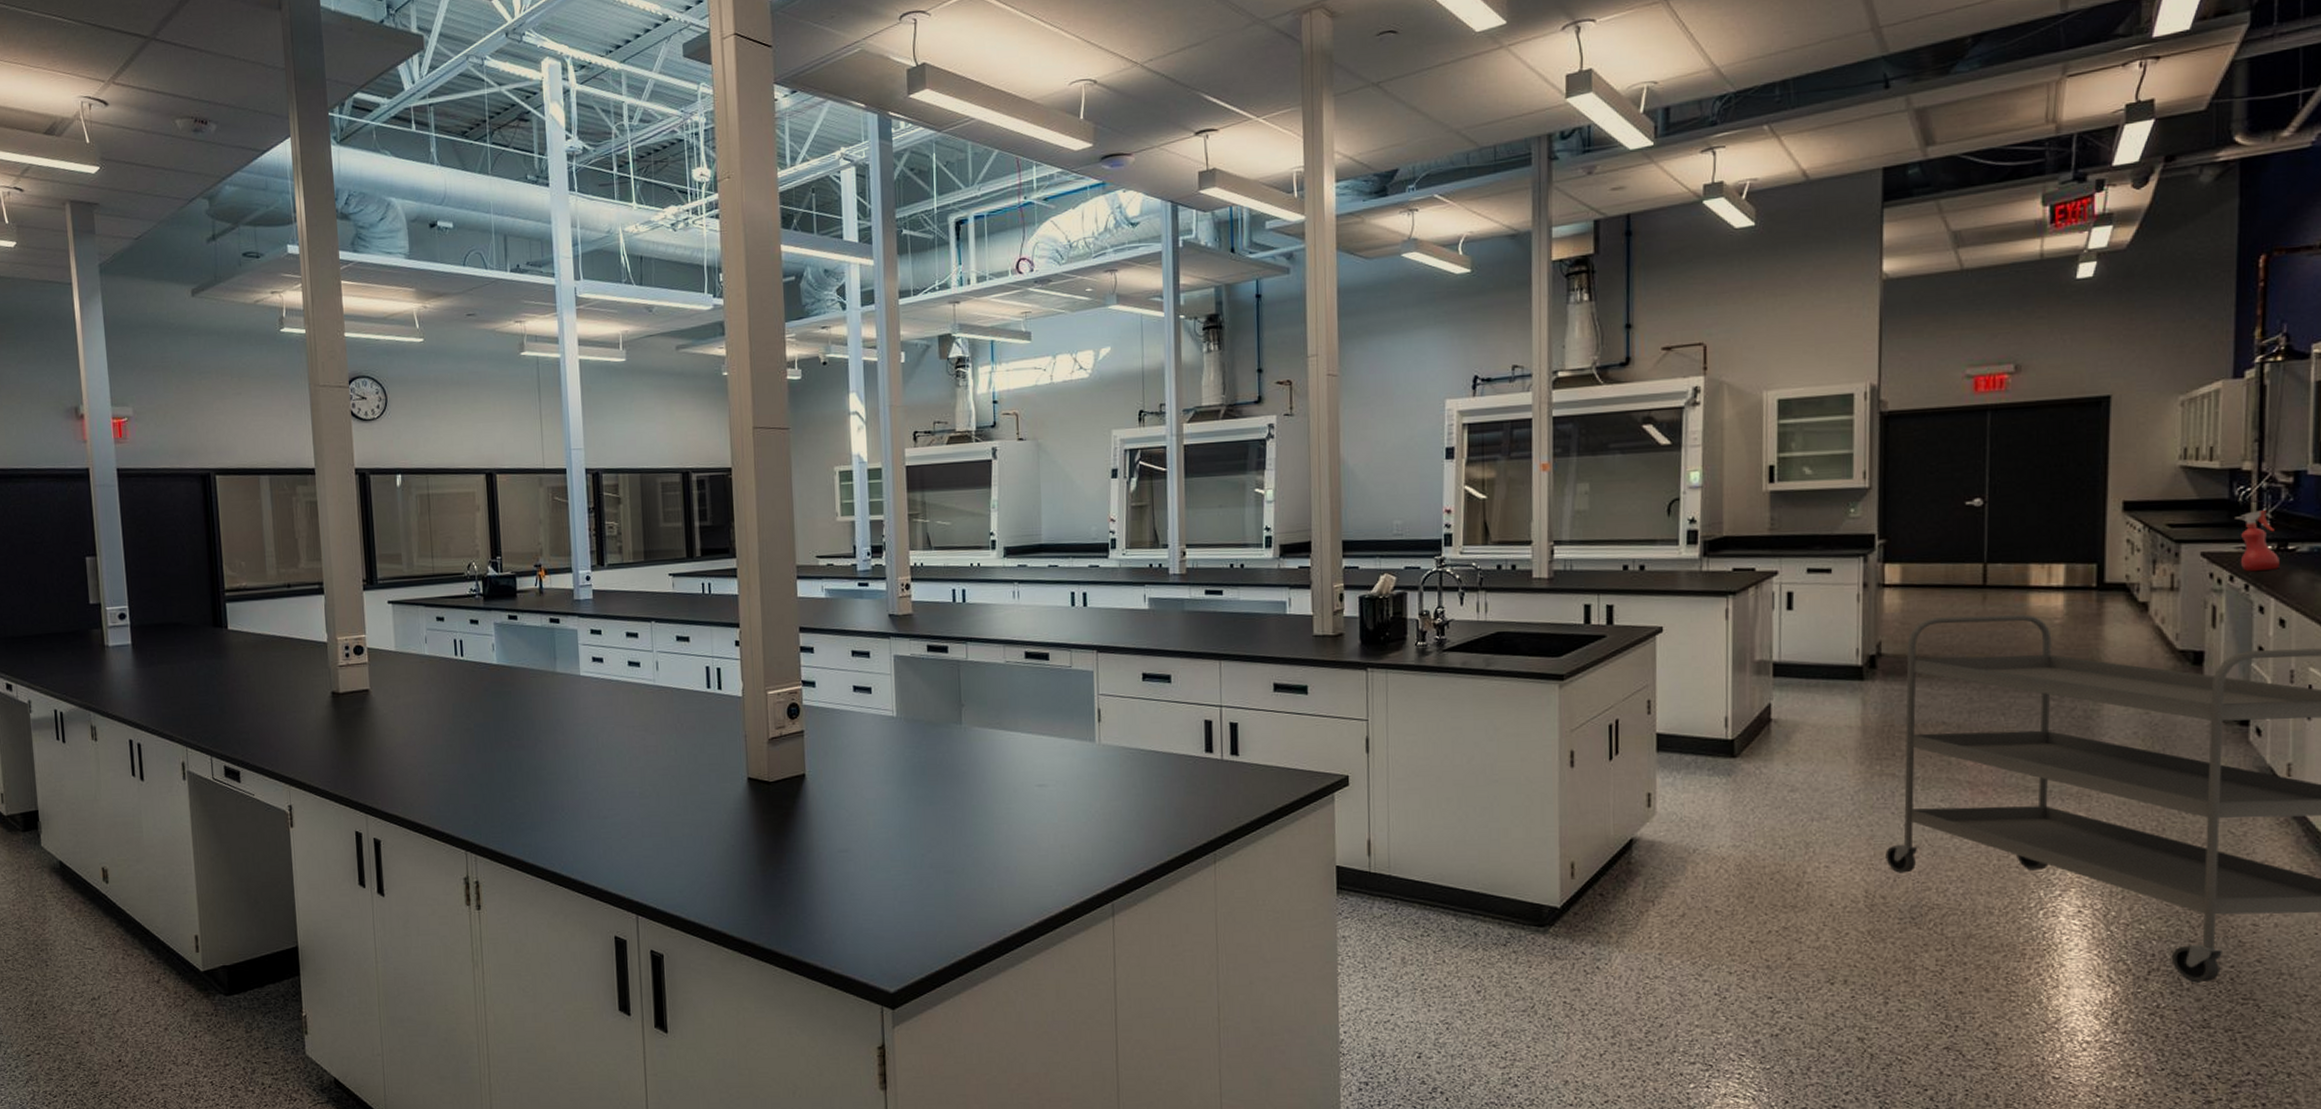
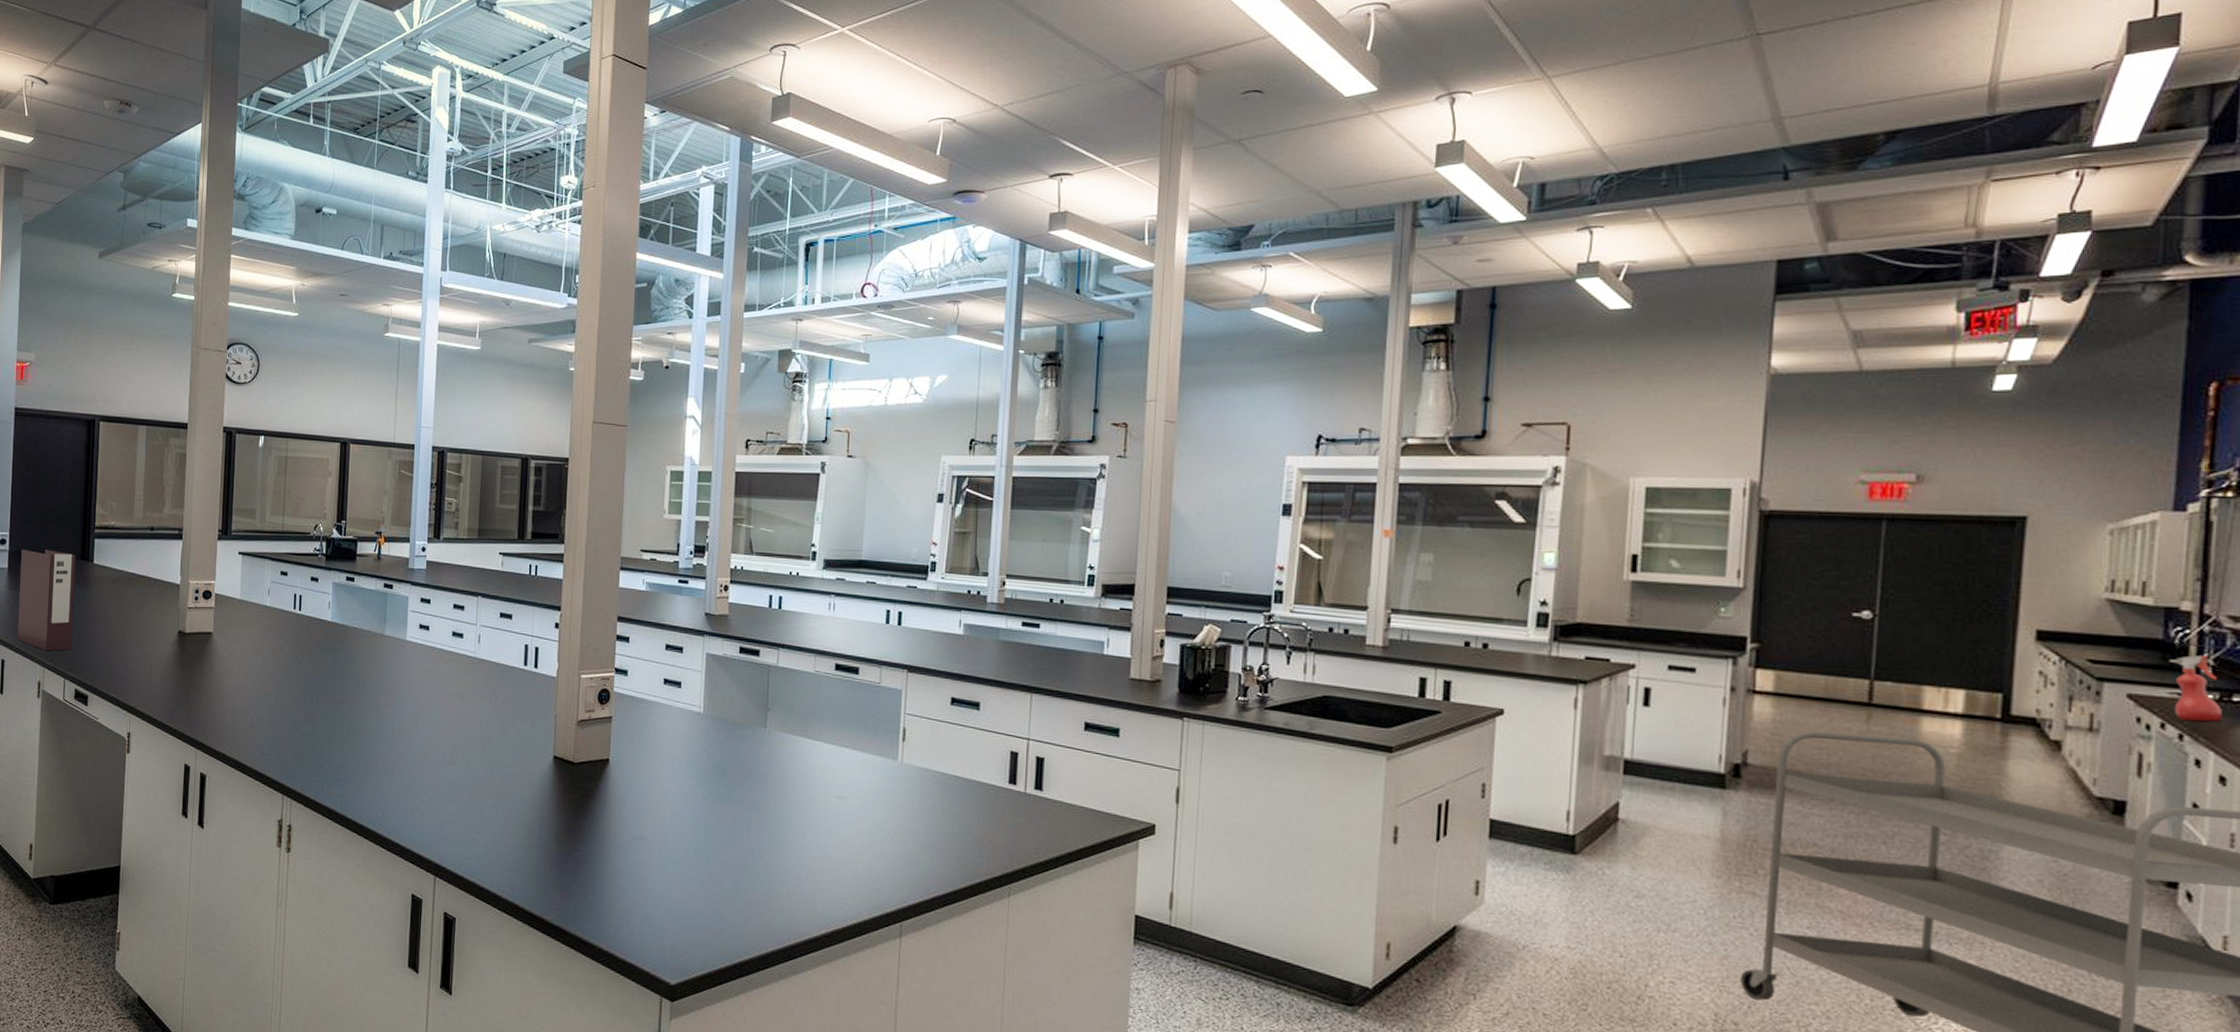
binder: none [145,620,215,730] -> present [18,550,76,652]

